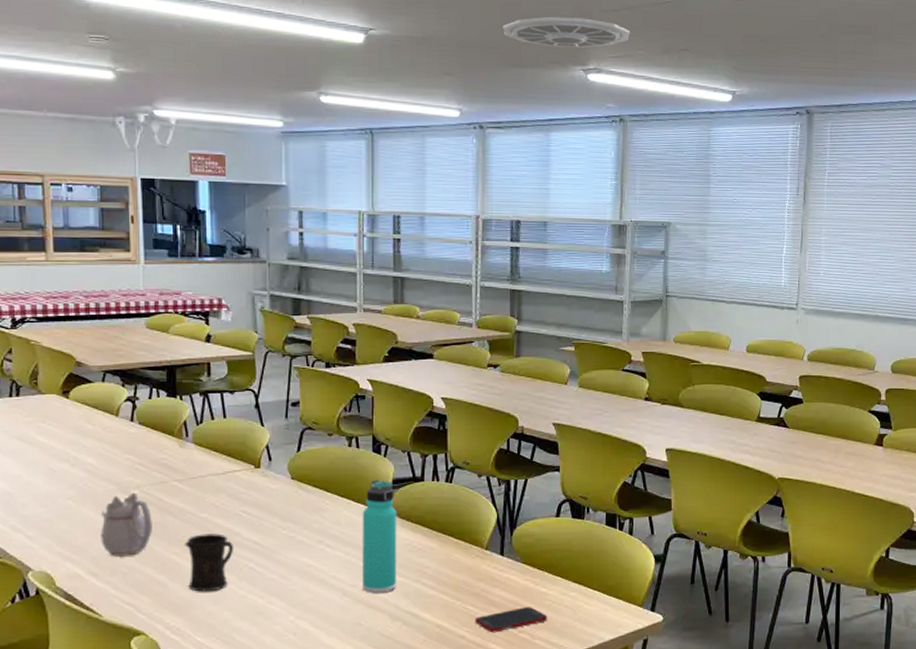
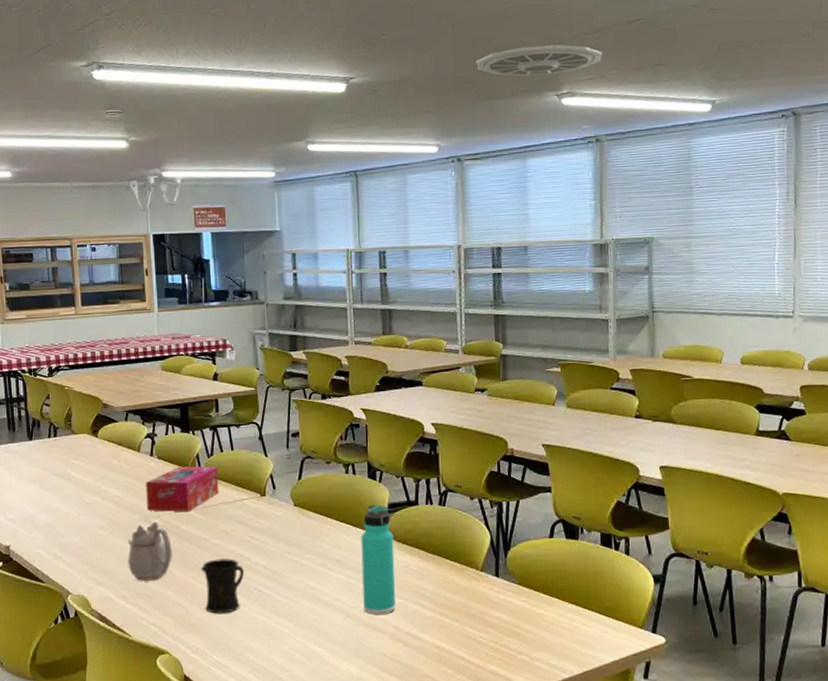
tissue box: none [124,433,208,483] -> present [146,466,219,512]
cell phone: present [474,606,548,633] -> none [473,627,546,654]

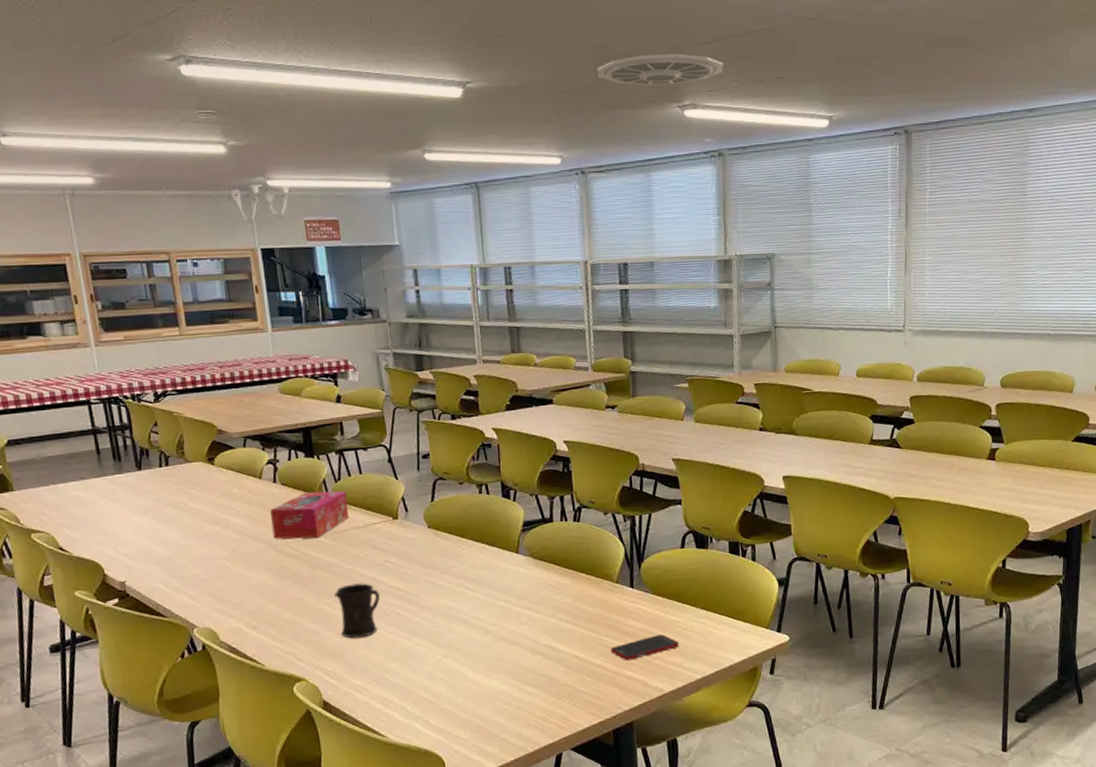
teapot: present [128,521,172,582] -> none [255,549,304,611]
thermos bottle: present [360,504,396,614] -> none [497,523,534,630]
cell phone: none [473,627,546,654] -> present [610,634,680,661]

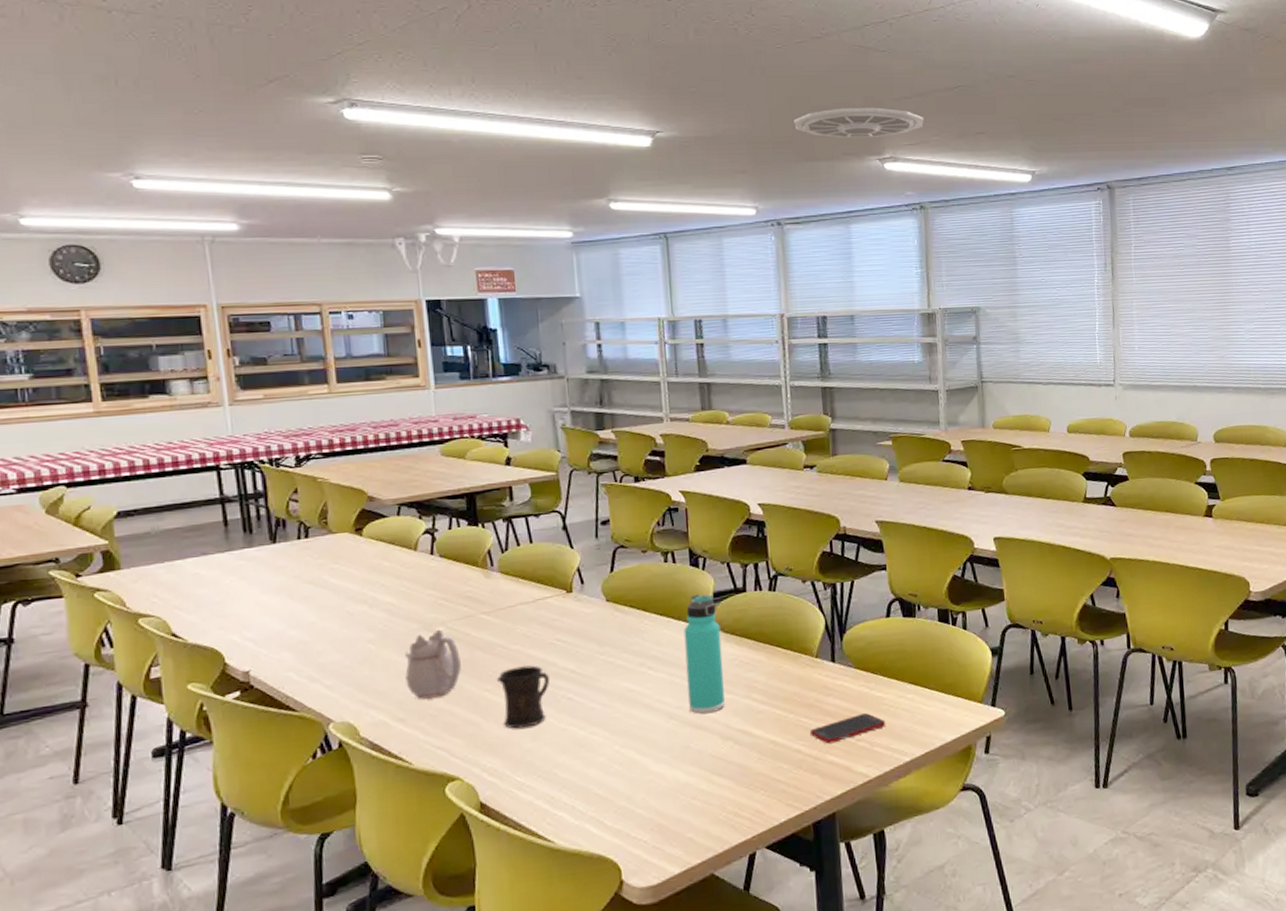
teapot: none [255,549,304,611] -> present [405,629,461,700]
tissue box: present [270,491,349,539] -> none [425,562,517,618]
thermos bottle: none [497,523,534,630] -> present [683,594,725,714]

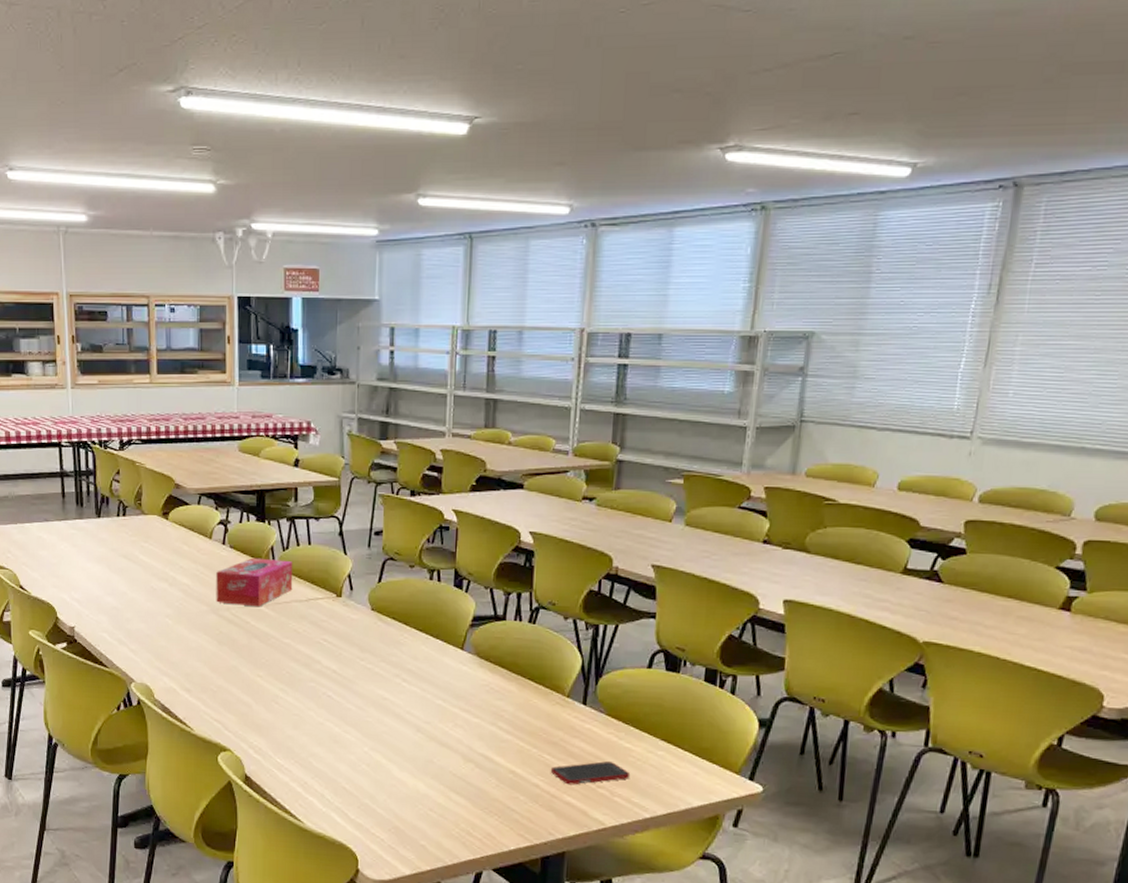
teapot: present [405,629,461,700] -> none [194,614,240,676]
tissue box: none [425,562,517,618] -> present [216,557,293,607]
mug: present [496,665,551,729] -> none [268,659,314,716]
thermos bottle: present [683,594,725,714] -> none [437,615,476,733]
ceiling vent: present [794,107,924,138] -> none [626,83,785,122]

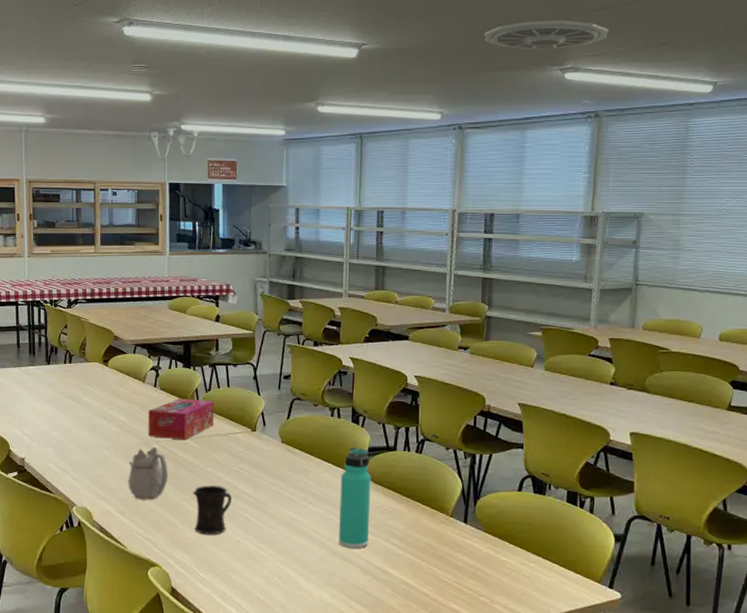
teapot: none [194,614,240,676] -> present [128,446,168,501]
mug: none [268,659,314,716] -> present [192,485,233,535]
thermos bottle: none [437,615,476,733] -> present [339,447,371,548]
cell phone: present [550,760,631,785] -> none [438,572,507,594]
ceiling vent: none [626,83,785,122] -> present [484,20,609,49]

